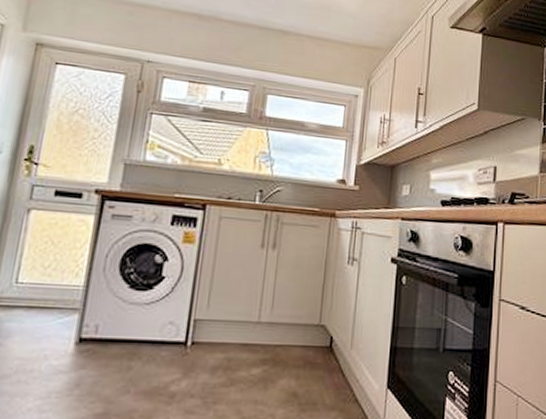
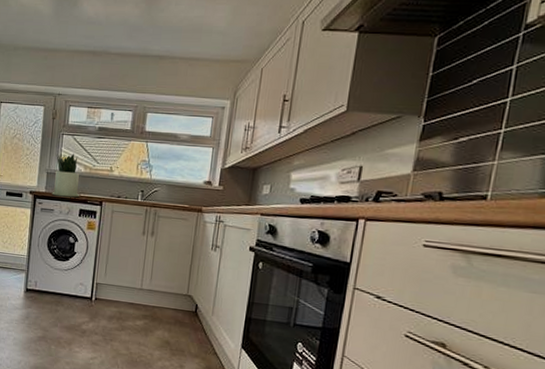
planter: none [130,138,174,200] -> present [51,153,80,199]

